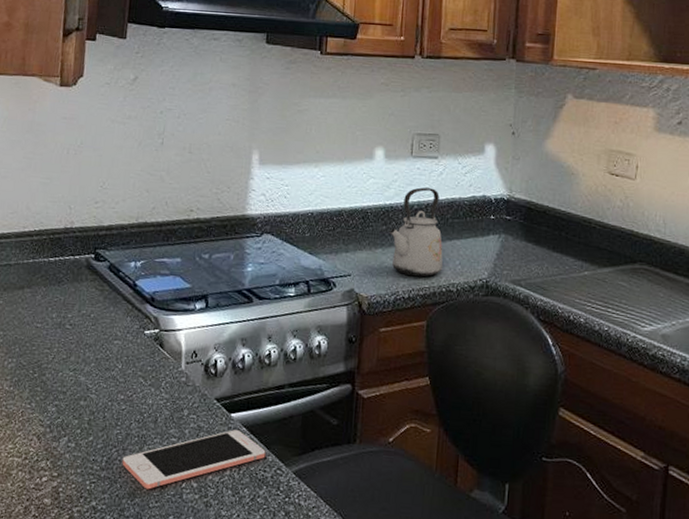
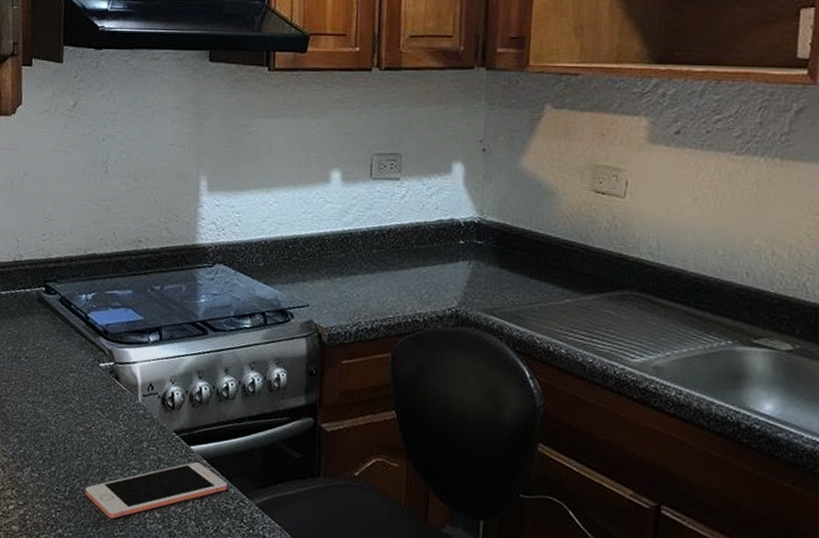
kettle: present [390,187,443,277] -> none [349,212,408,307]

